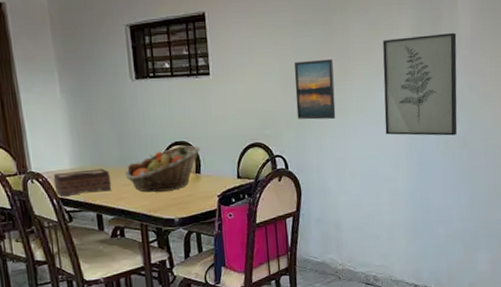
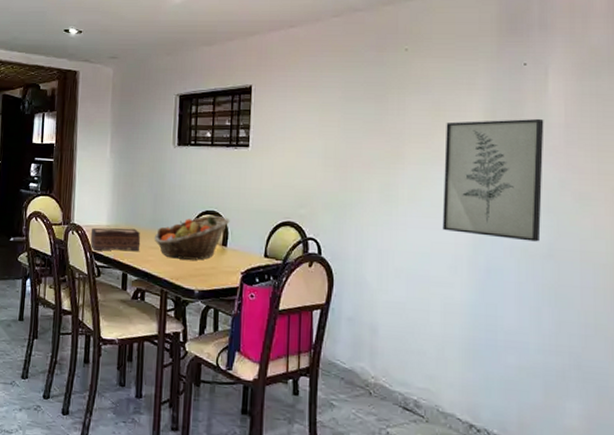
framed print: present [294,59,336,120] -> none [337,139,384,205]

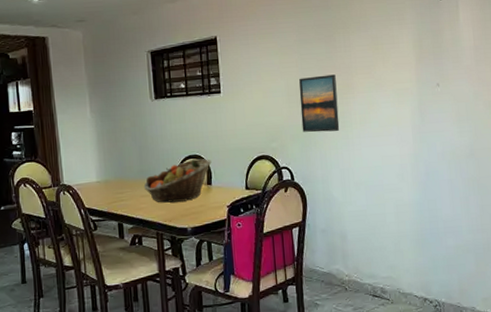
tissue box: present [90,227,141,252] -> none [81,181,132,207]
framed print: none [337,139,384,205] -> present [298,74,340,133]
wall art: present [442,118,544,242] -> none [384,43,463,146]

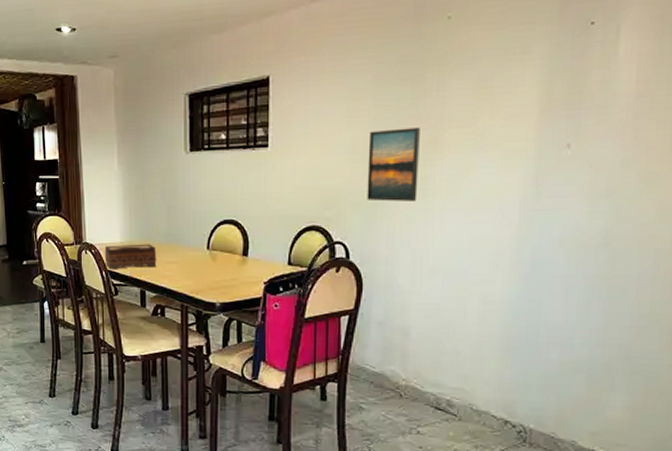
tissue box: none [81,181,132,207] -> present [104,244,157,269]
fruit basket: present [143,158,212,203] -> none [170,224,250,272]

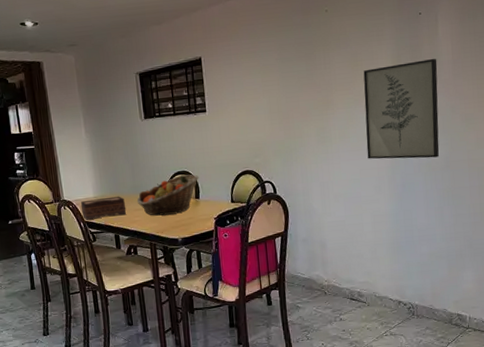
fruit basket: none [170,224,250,272] -> present [136,174,199,216]
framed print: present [367,127,420,202] -> none [280,91,320,148]
wall art: none [484,88,611,230] -> present [363,58,440,159]

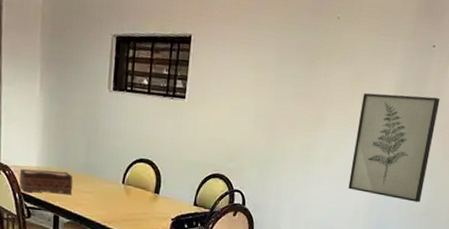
fruit basket: present [136,174,199,216] -> none [87,163,163,206]

